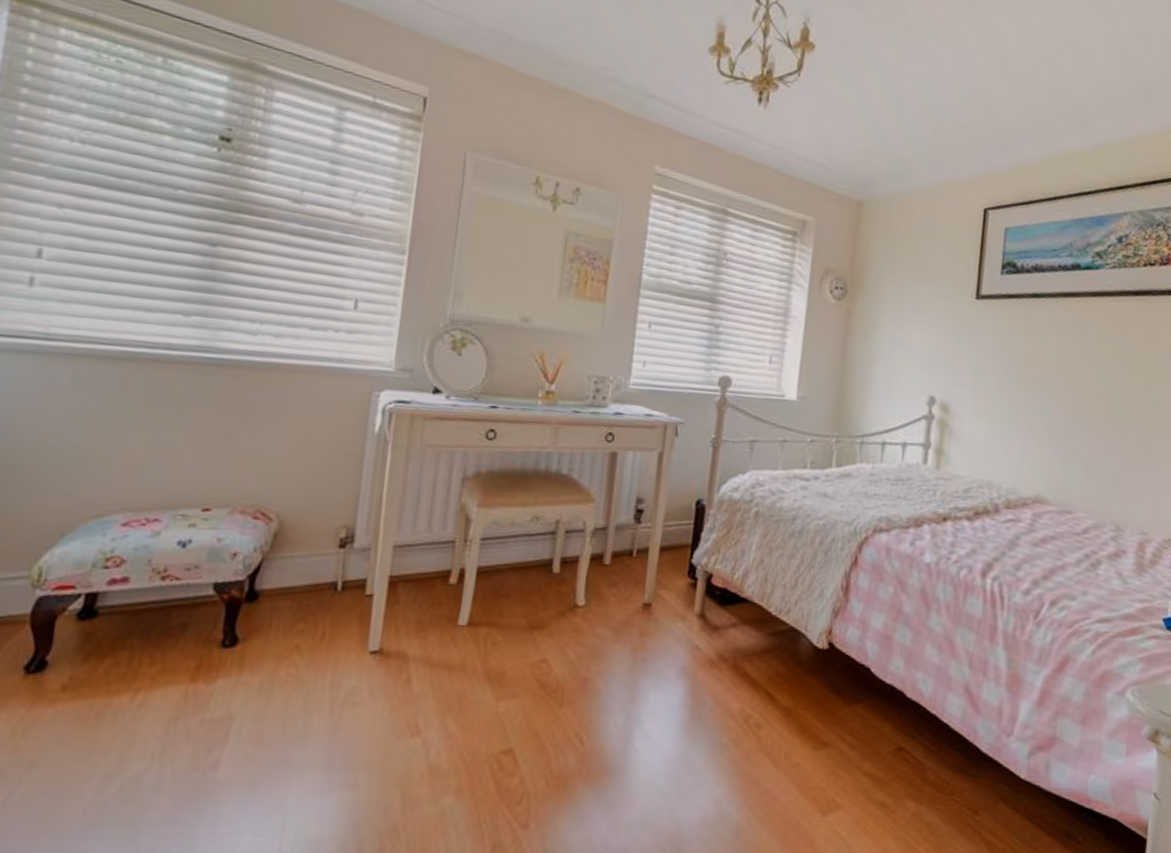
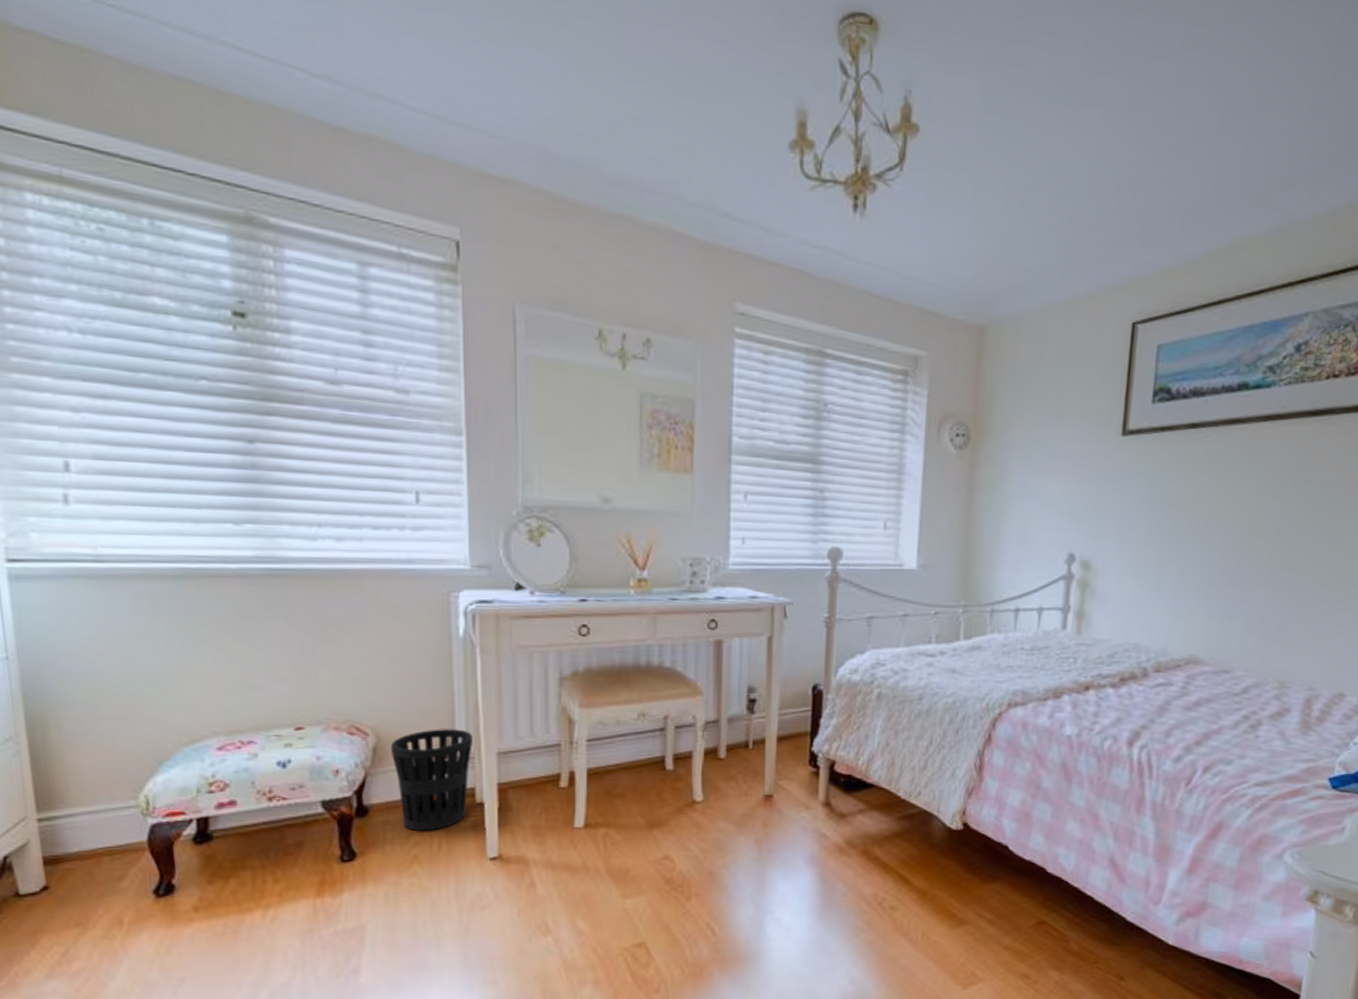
wastebasket: none [290,518,372,620] -> present [390,729,473,831]

